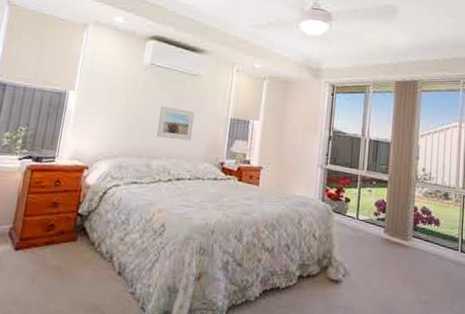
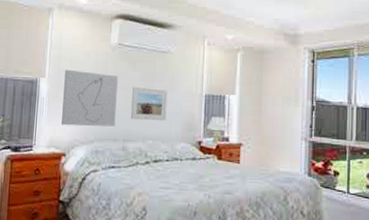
wall art: none [87,84,148,143] -> present [61,69,118,127]

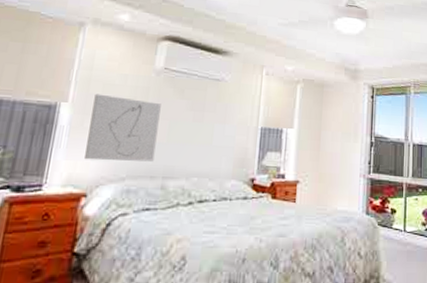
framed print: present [130,86,168,120] -> none [173,116,219,155]

